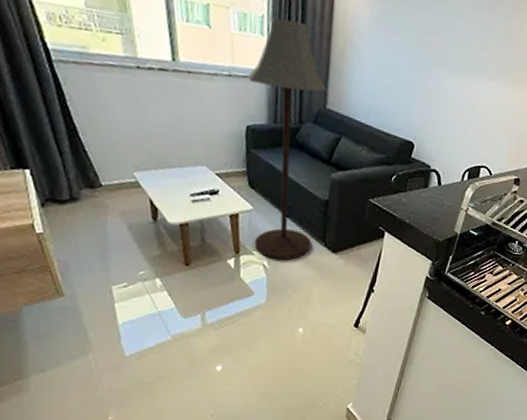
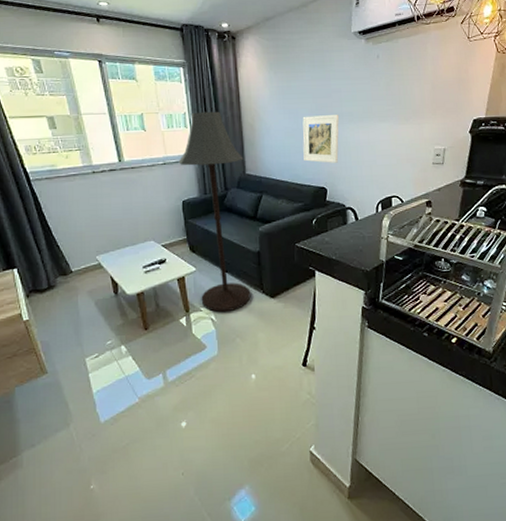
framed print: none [395,53,444,117] -> present [302,115,339,163]

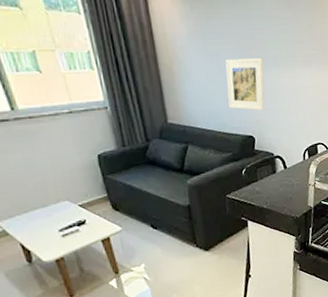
floor lamp: present [178,111,251,313] -> none [87,50,185,271]

